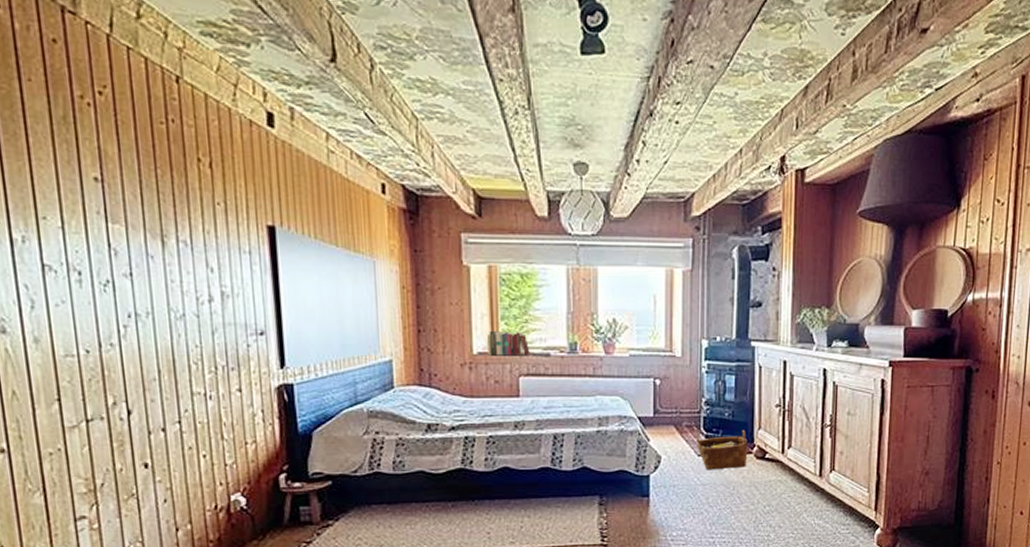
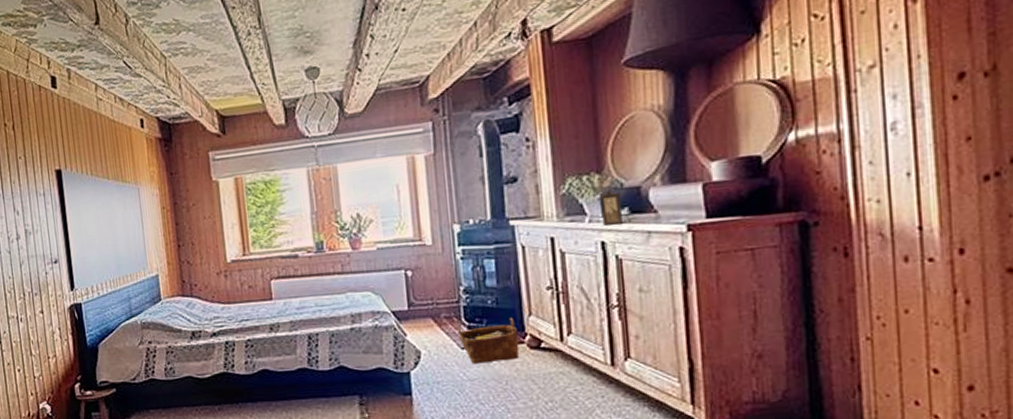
books: present [487,330,530,356] -> none [239,237,279,263]
photo frame: none [826,324,848,356] -> present [600,190,631,226]

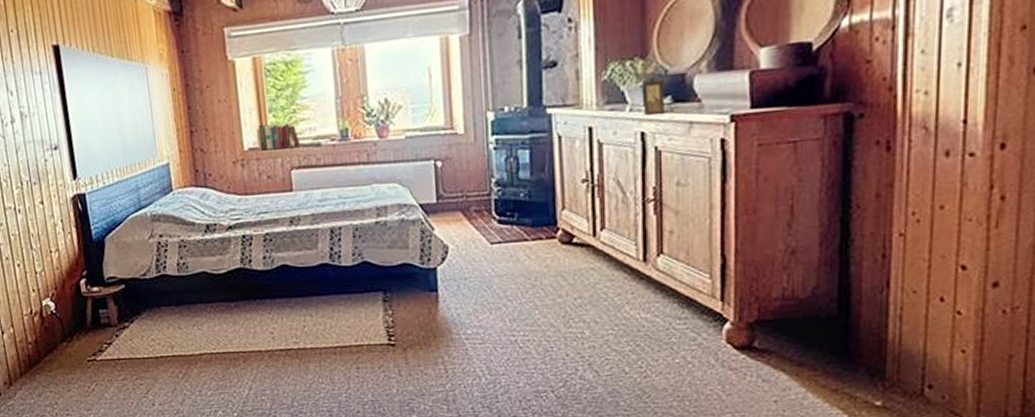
books: none [239,237,279,263] -> present [257,123,301,151]
woven basket: present [456,317,519,364] -> none [486,211,550,260]

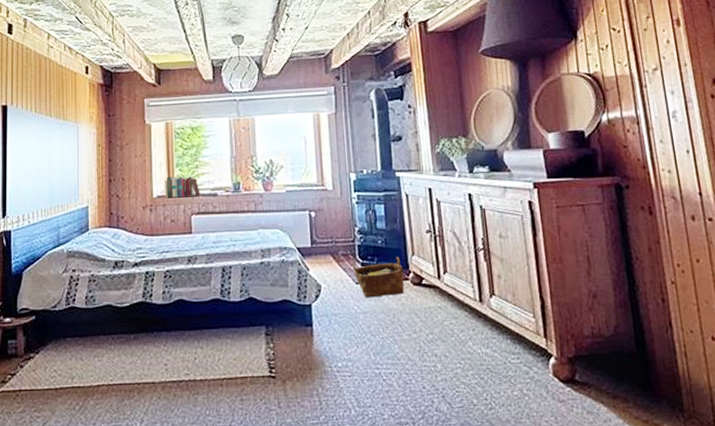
woven basket: none [486,211,550,260] -> present [351,256,404,298]
photo frame: present [643,76,673,116] -> none [466,151,491,181]

